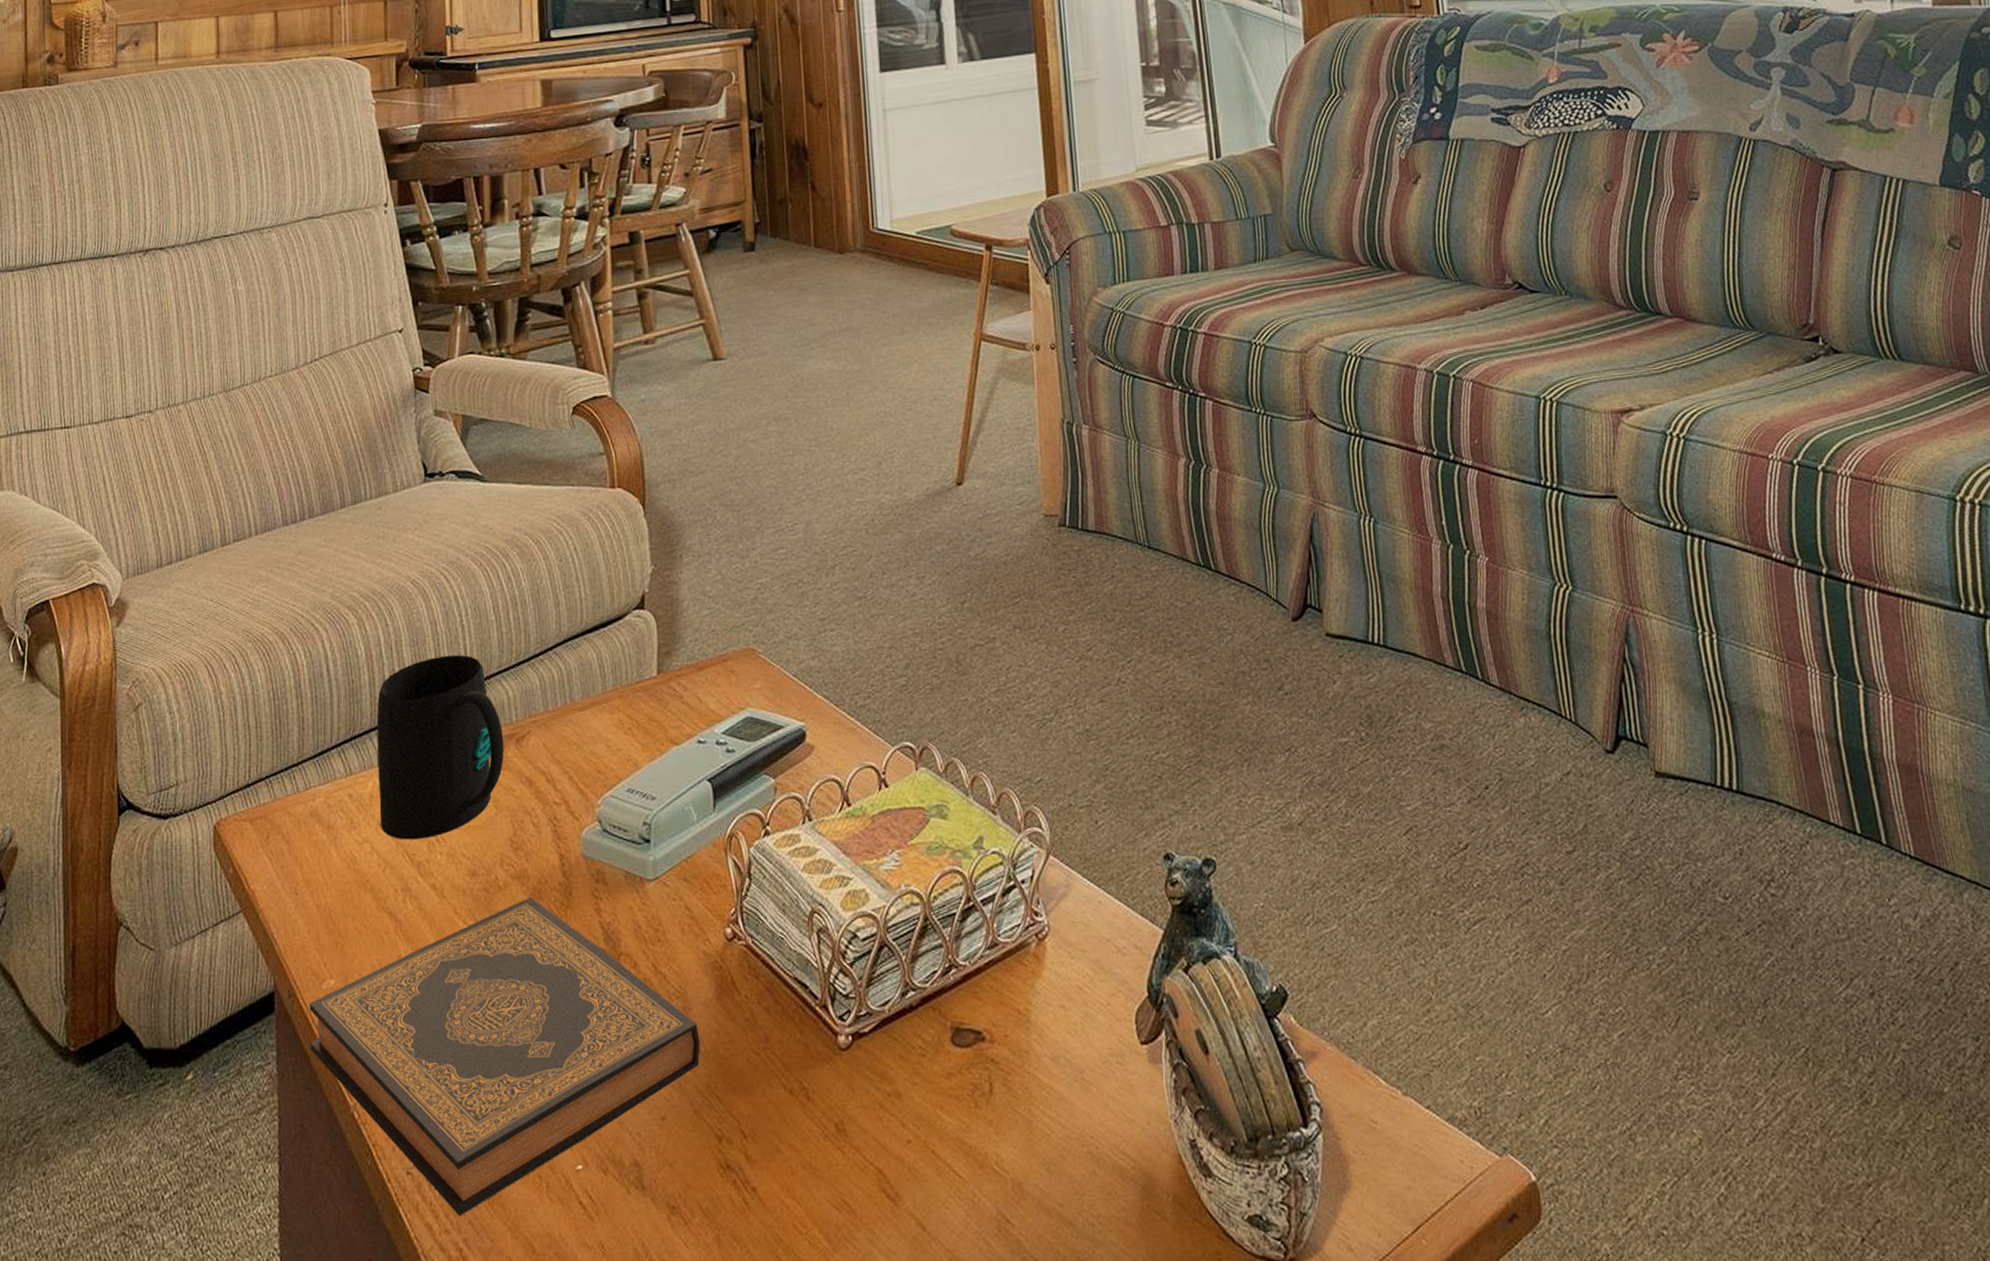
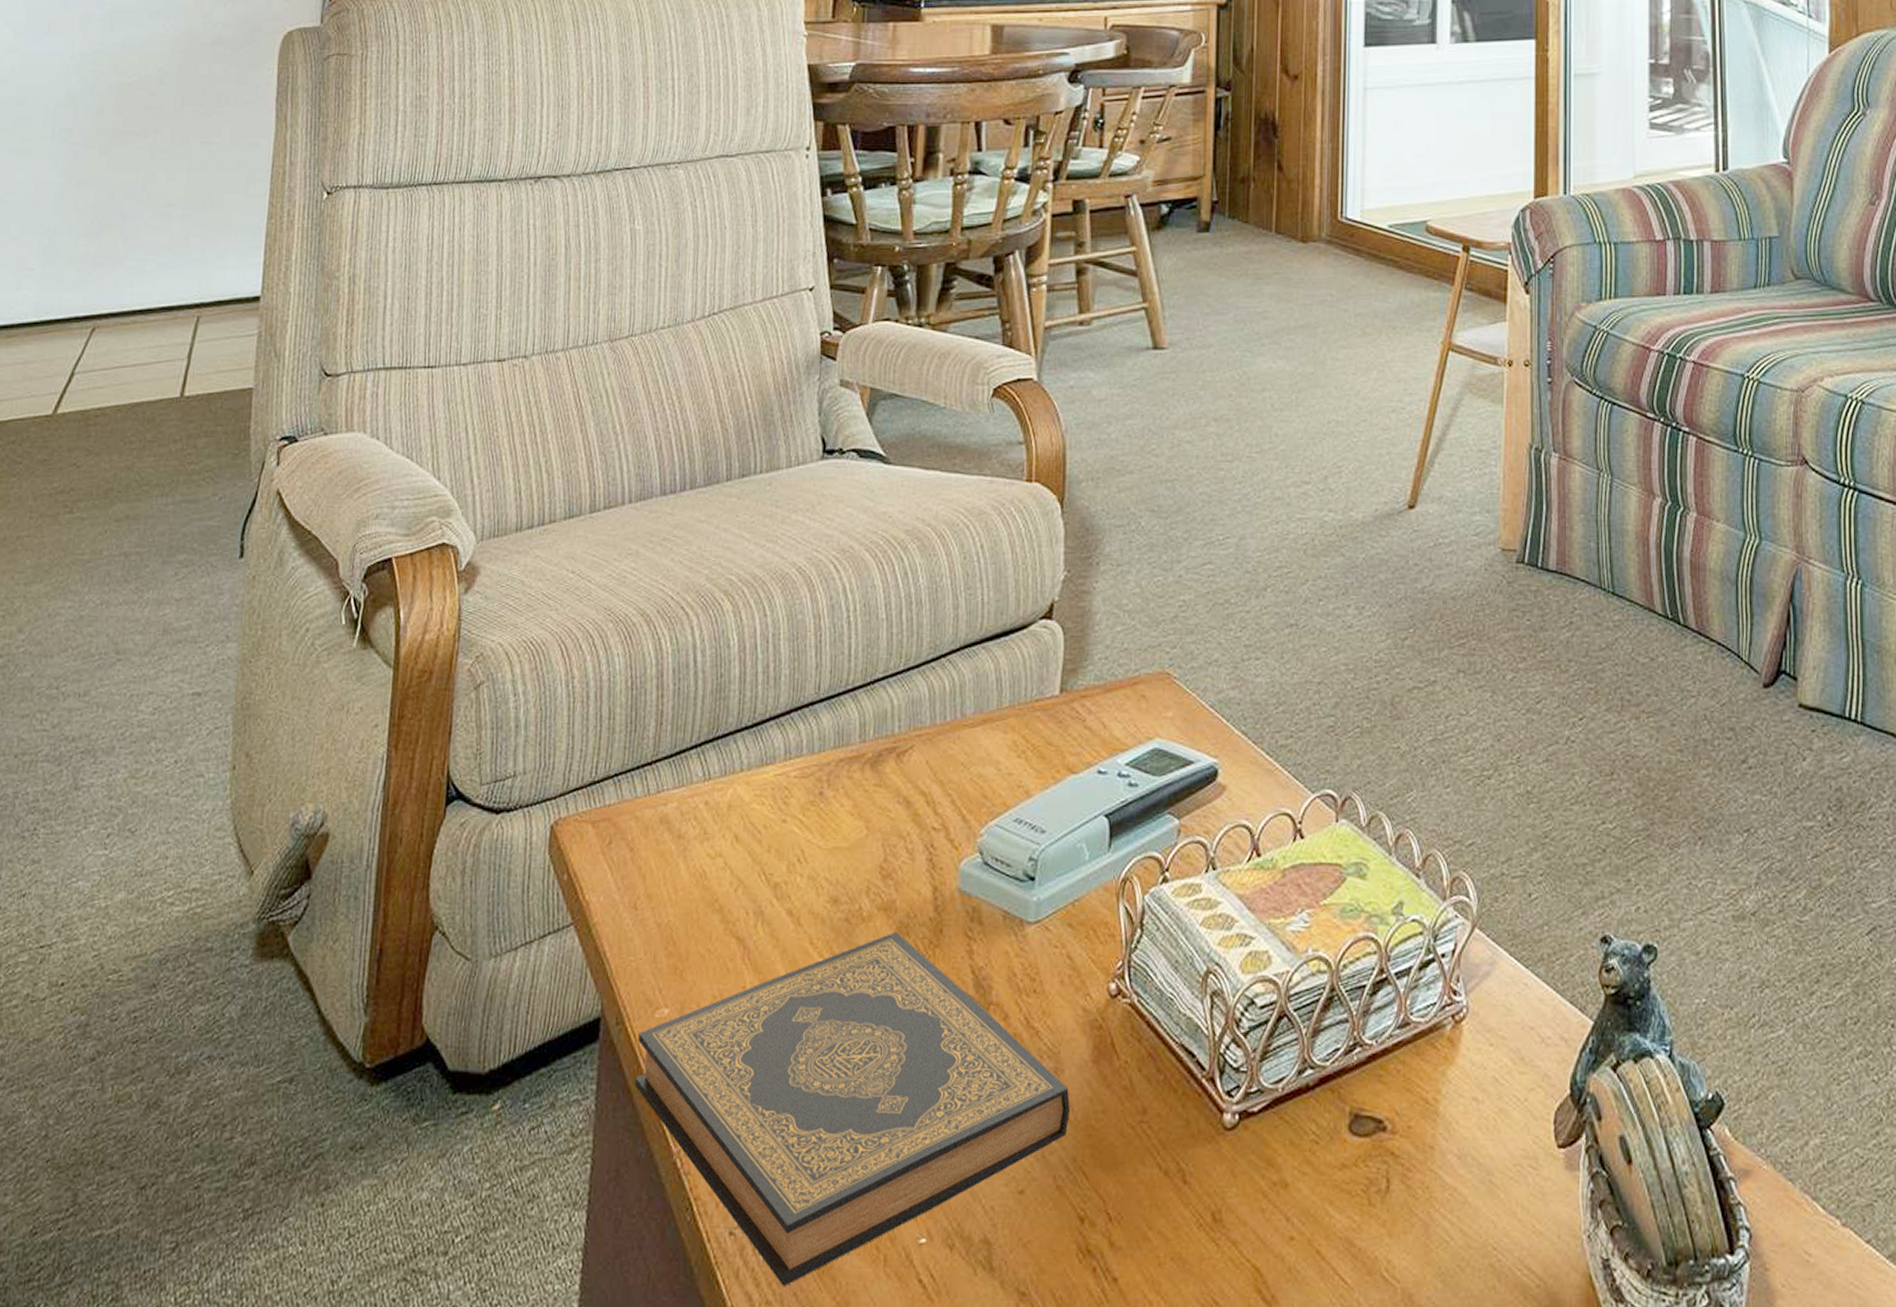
mug: present [376,654,505,840] -> none [736,654,883,858]

